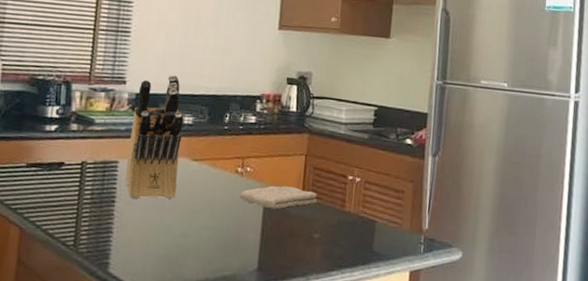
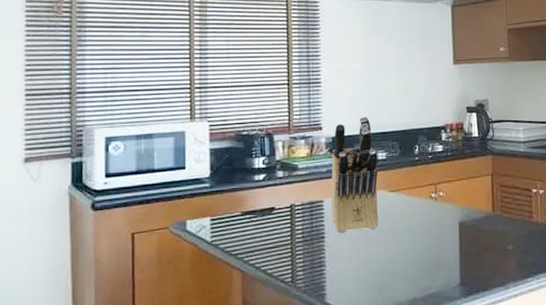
washcloth: present [240,185,318,210] -> none [436,205,507,228]

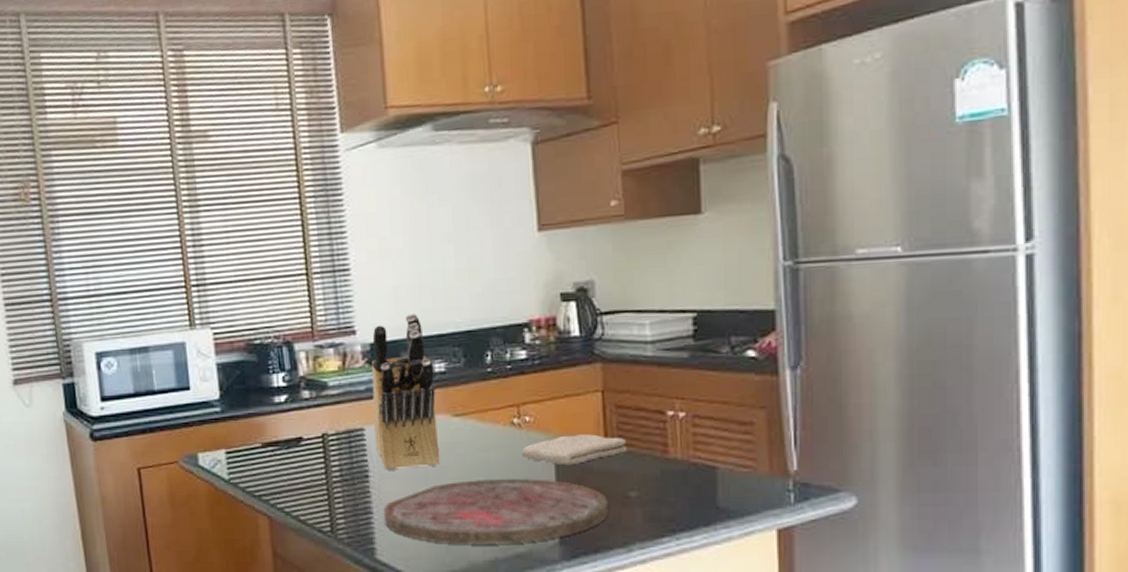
cutting board: none [334,237,494,288] -> present [384,479,609,544]
washcloth: none [436,205,507,228] -> present [521,434,628,466]

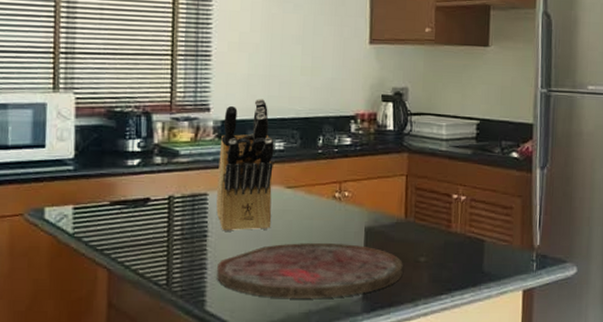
washcloth: present [521,434,628,466] -> none [339,209,422,234]

